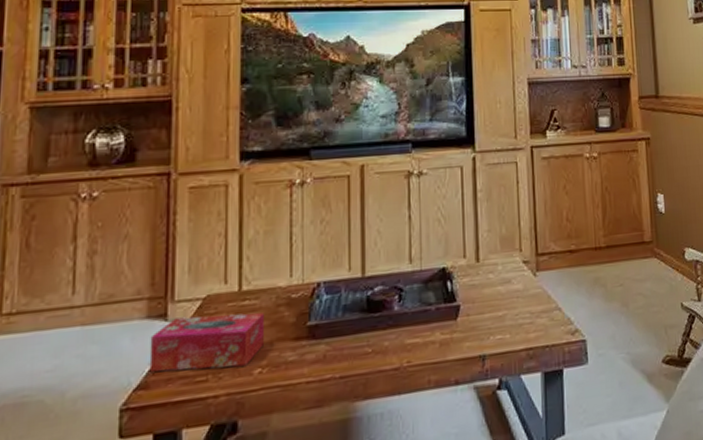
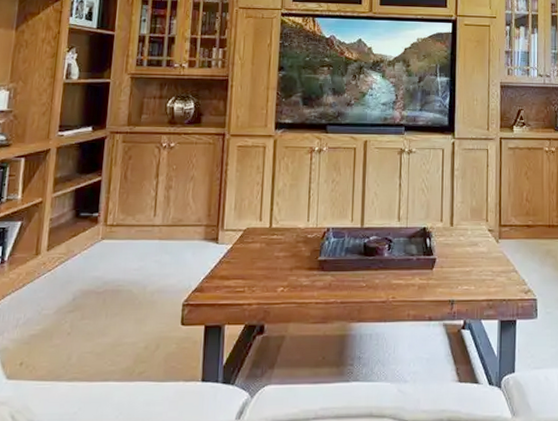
tissue box: present [149,313,264,372] -> none [204,242,287,284]

